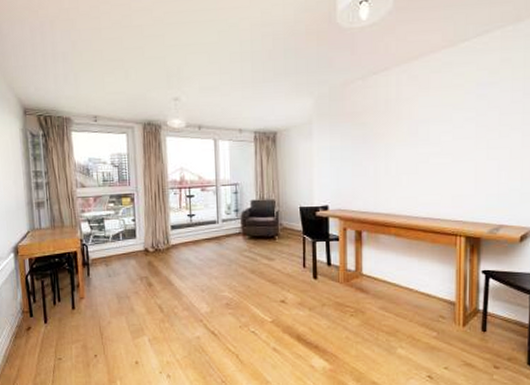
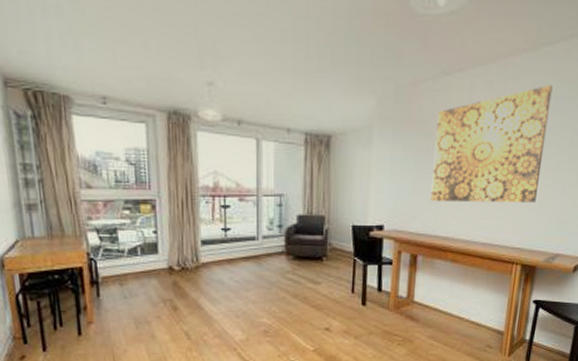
wall art: none [369,74,475,183] -> present [430,85,553,203]

